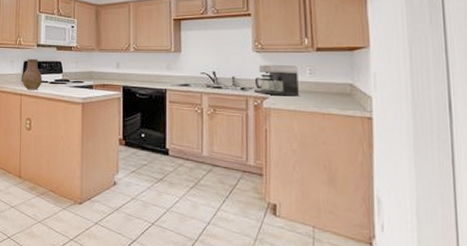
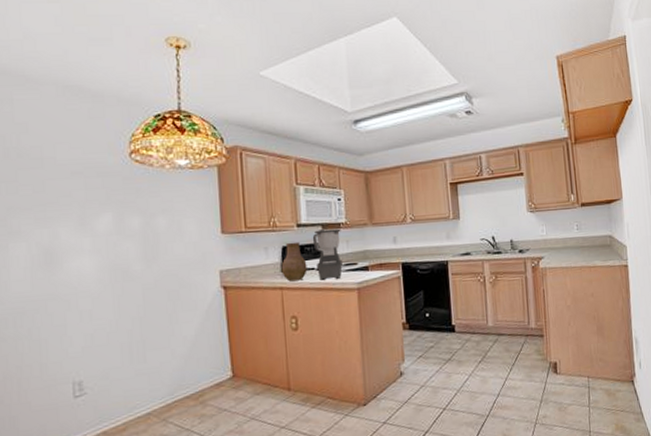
blender: none [48,50,72,94] -> present [312,228,343,282]
coffee maker: present [254,65,299,97] -> none [530,222,569,256]

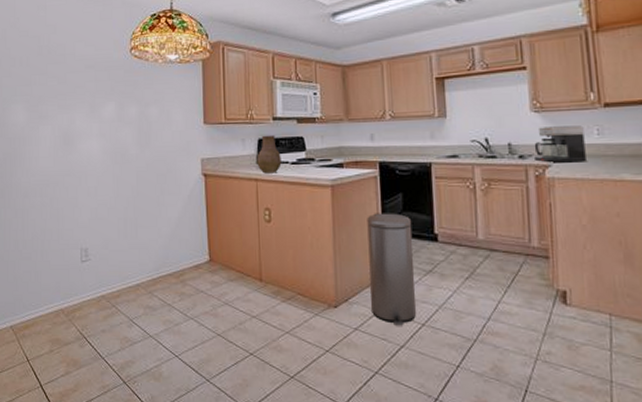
blender: present [312,228,343,282] -> none [287,122,317,176]
pedal bin: none [392,309,438,414] -> present [367,213,416,326]
coffee maker: none [530,222,569,256] -> present [534,125,586,163]

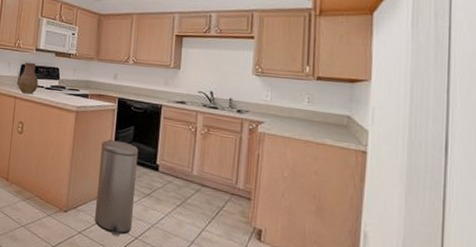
coffee maker: present [534,125,586,163] -> none [250,89,297,124]

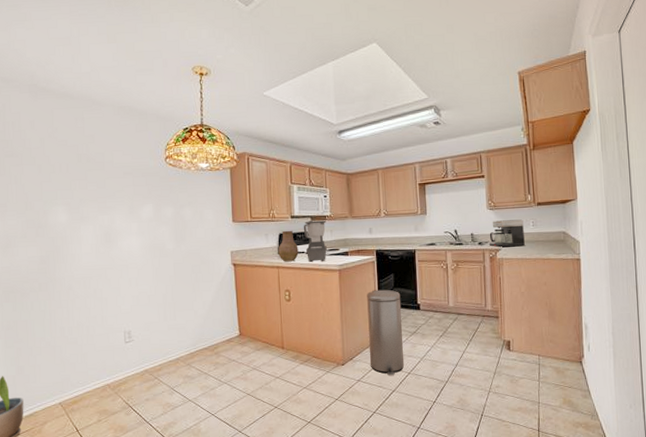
blender: none [45,55,71,101] -> present [303,220,327,263]
coffee maker: none [250,89,297,124] -> present [489,219,525,248]

